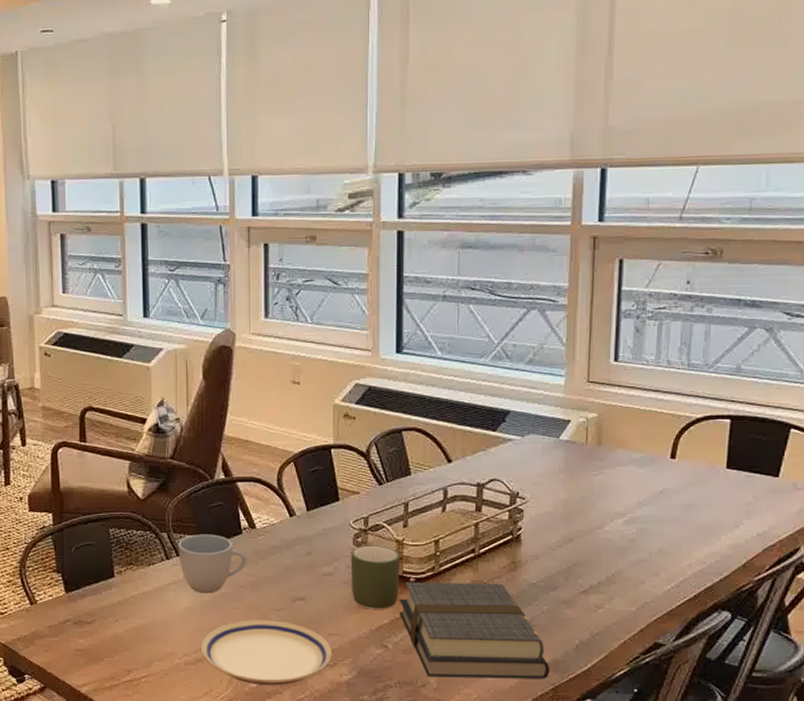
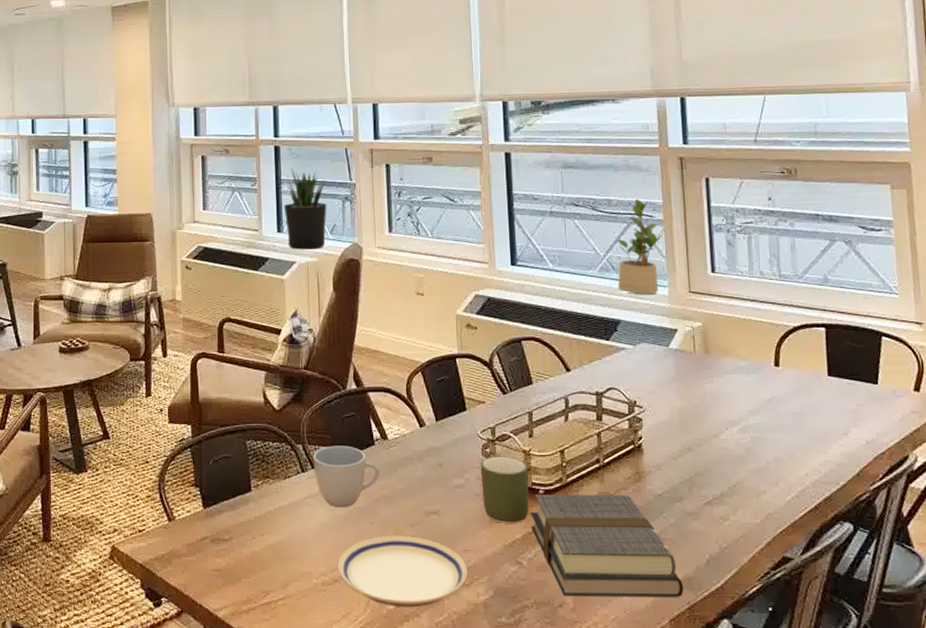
planter: none [150,246,198,336] -> present [284,167,327,250]
potted plant: none [510,282,565,385] -> present [617,198,663,295]

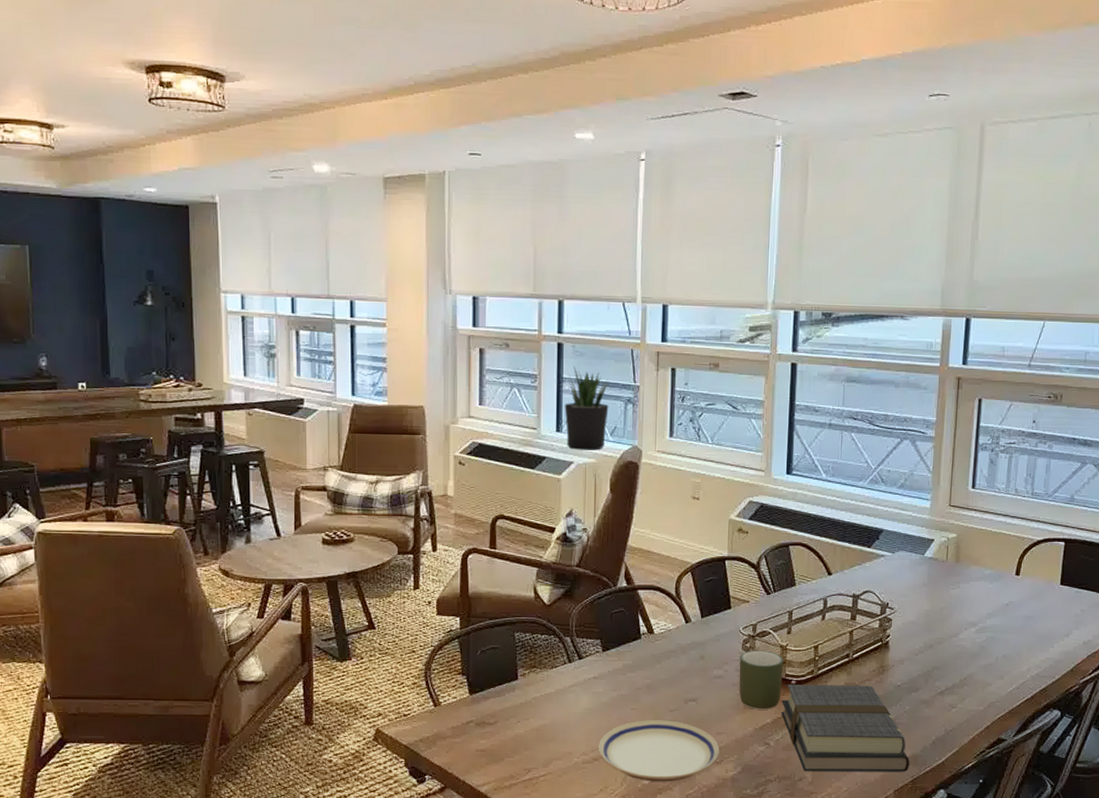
cup: present [313,446,380,508] -> none [580,639,644,695]
potted plant: present [617,198,663,295] -> none [884,415,932,507]

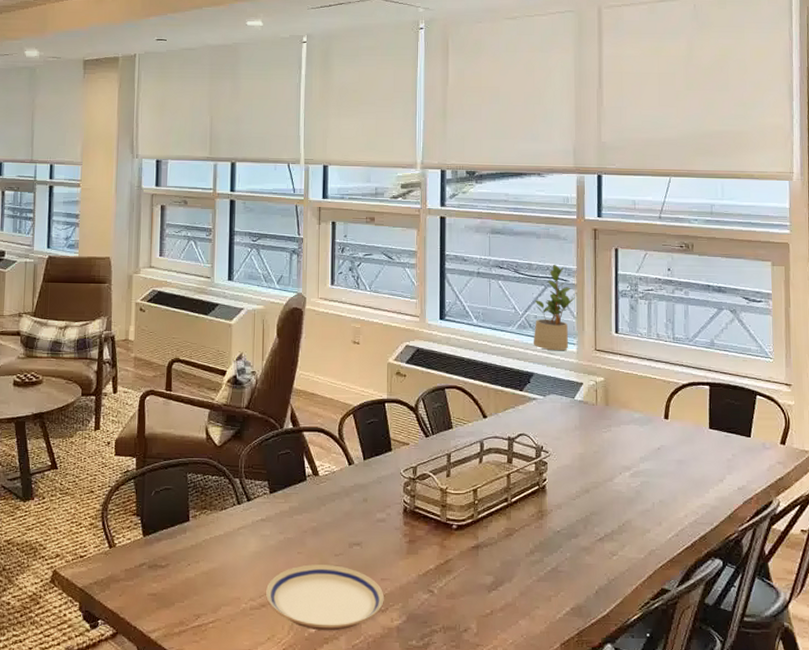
planter: present [564,365,609,450] -> none [235,220,276,298]
mug: present [739,650,783,711] -> none [401,493,444,556]
book: present [781,684,910,772] -> none [444,529,575,623]
potted plant: none [884,415,932,507] -> present [533,264,575,351]

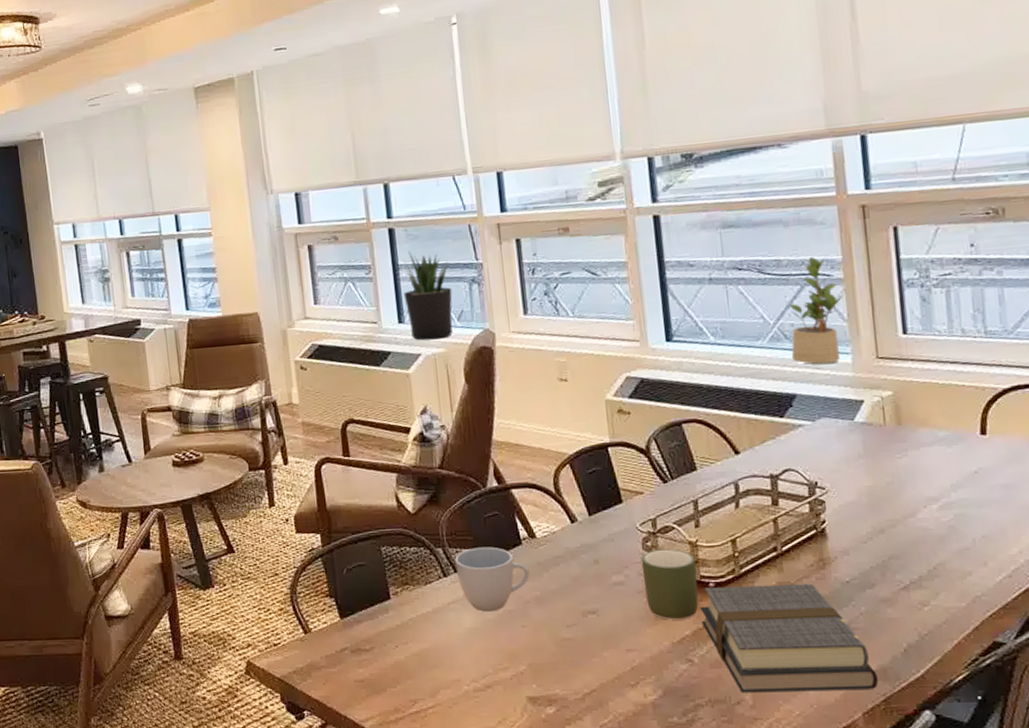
planter: none [235,220,276,298] -> present [403,250,453,341]
cup: none [249,480,310,538] -> present [455,547,530,612]
plate: present [266,564,384,631] -> none [489,637,633,711]
mug: none [401,493,444,556] -> present [641,549,699,621]
book: none [444,529,575,623] -> present [700,583,879,693]

